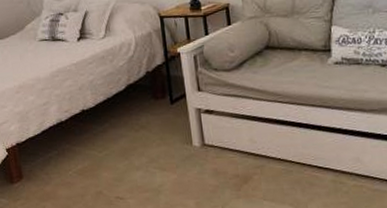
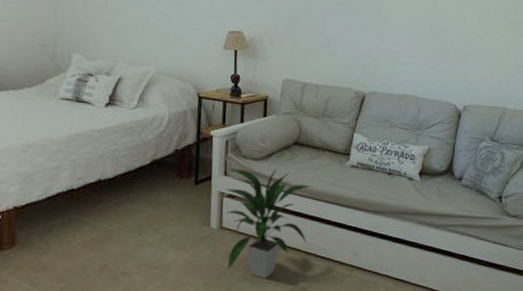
indoor plant: none [200,74,300,196] -> present [224,166,311,279]

